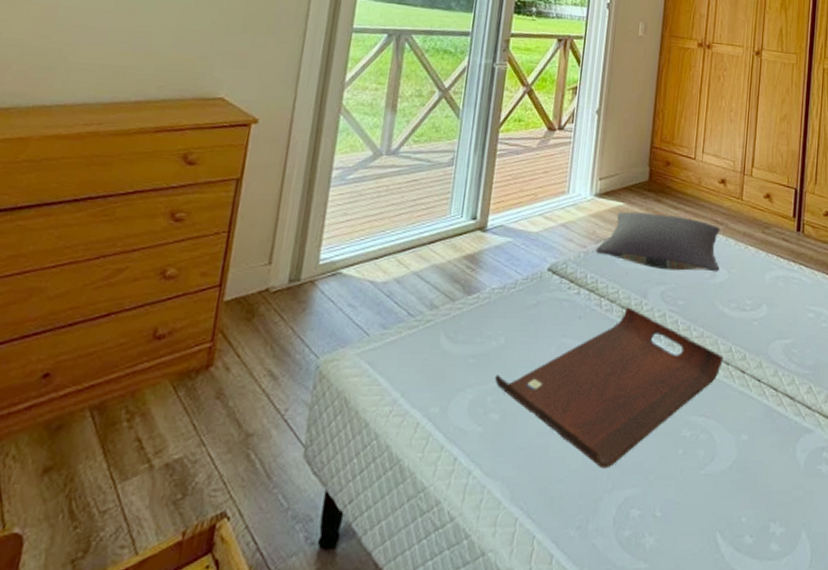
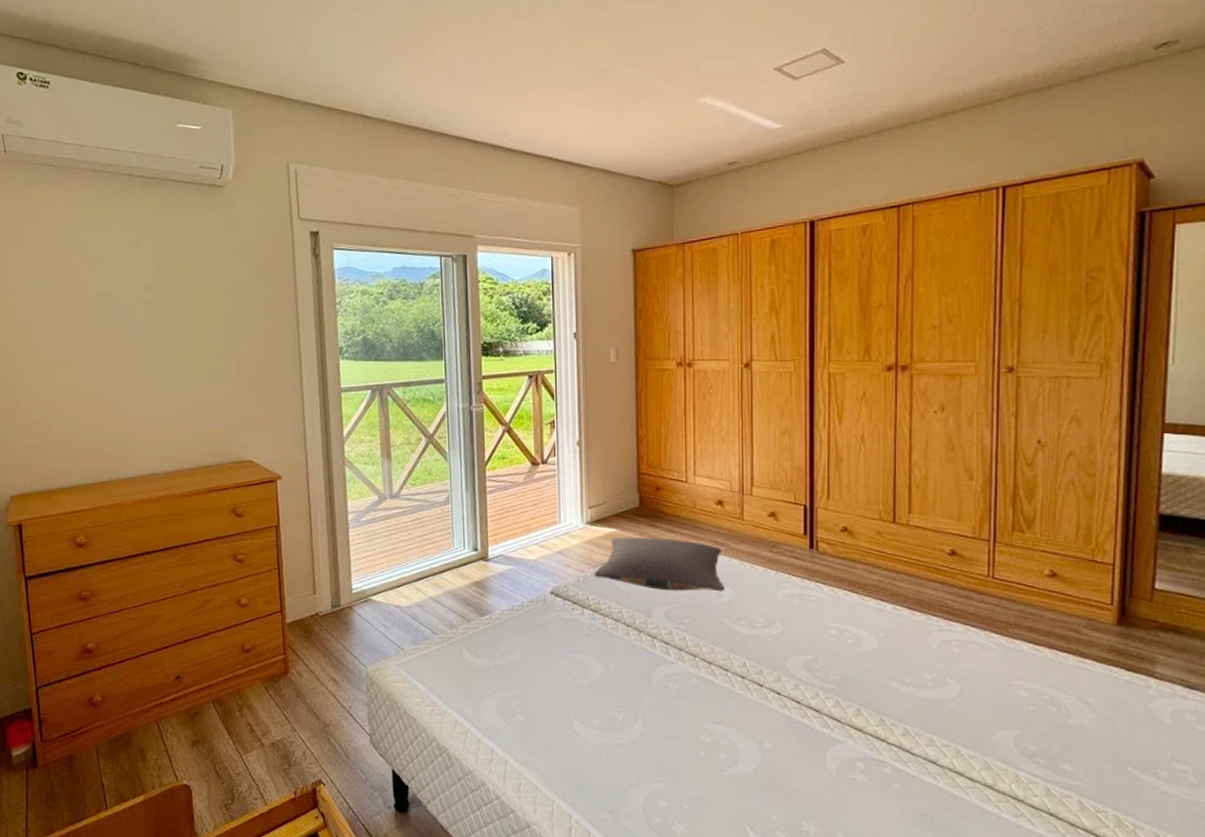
serving tray: present [494,307,723,469] -> none [515,625,738,765]

